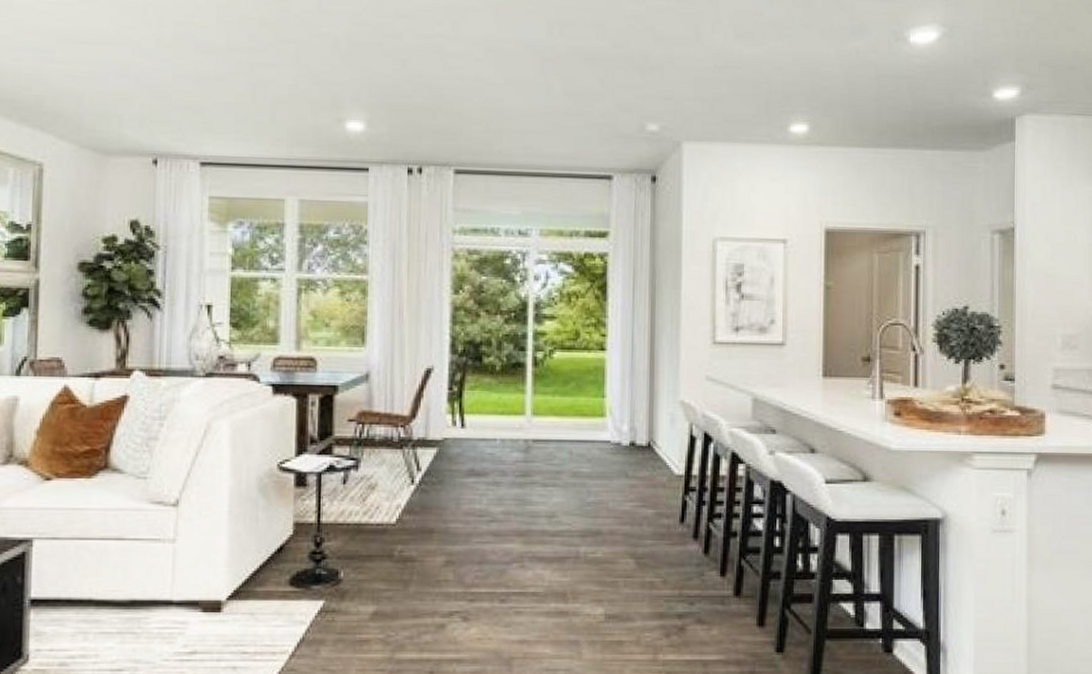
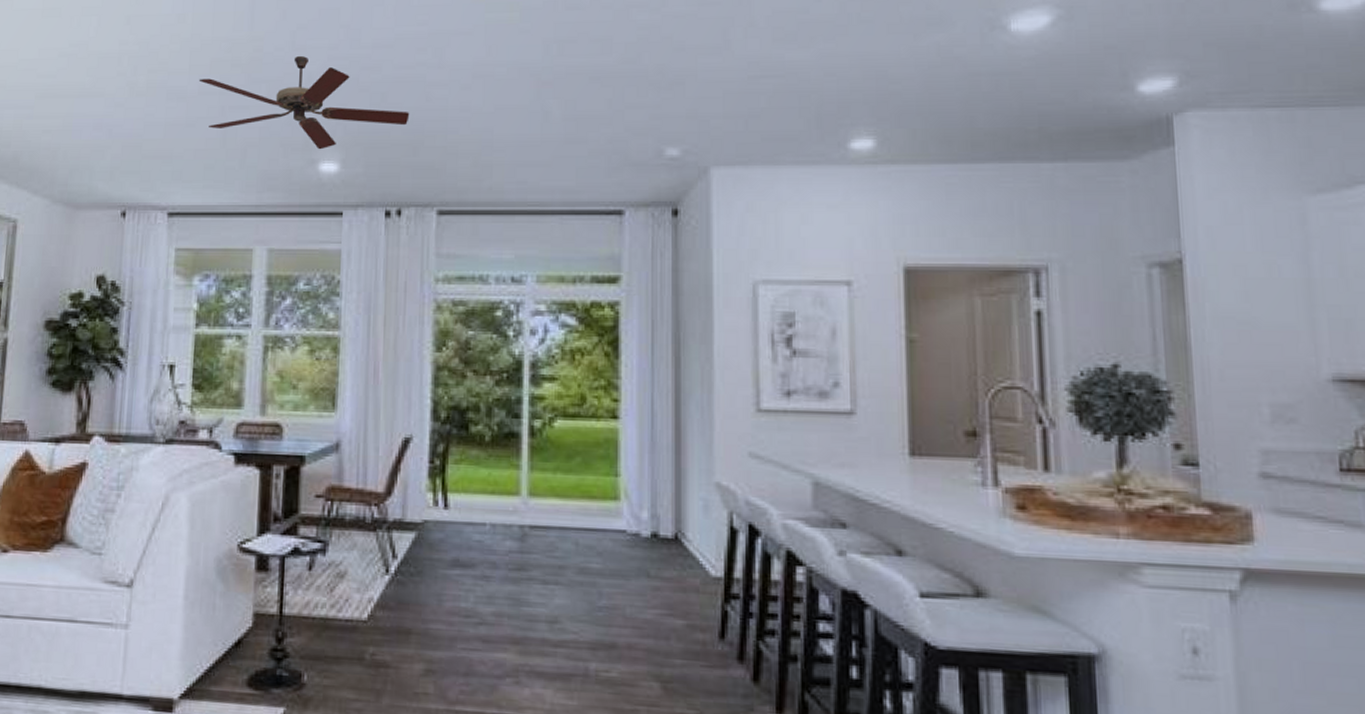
ceiling fan: none [226,19,429,110] -> present [198,55,410,150]

